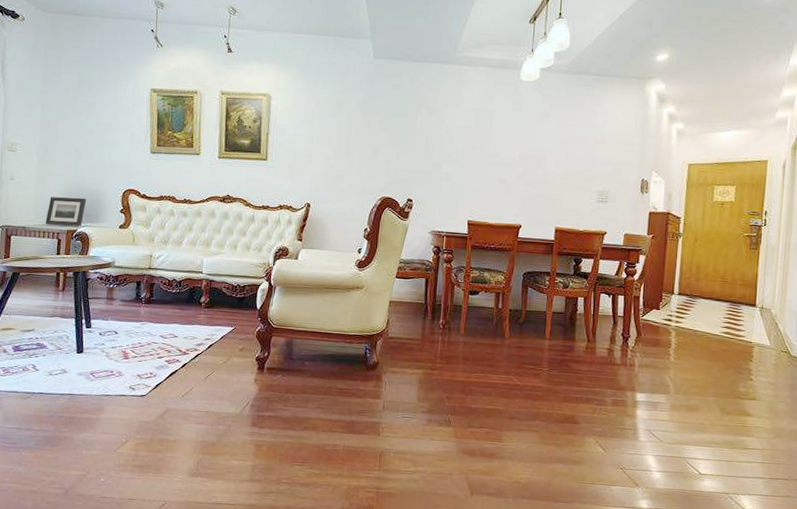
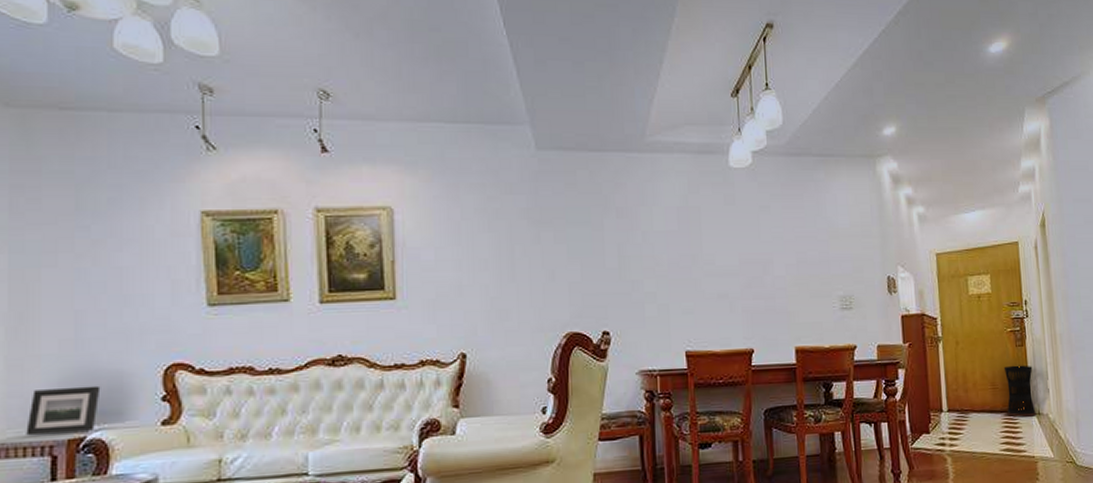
umbrella stand: none [732,264,763,309] -> present [1003,365,1036,417]

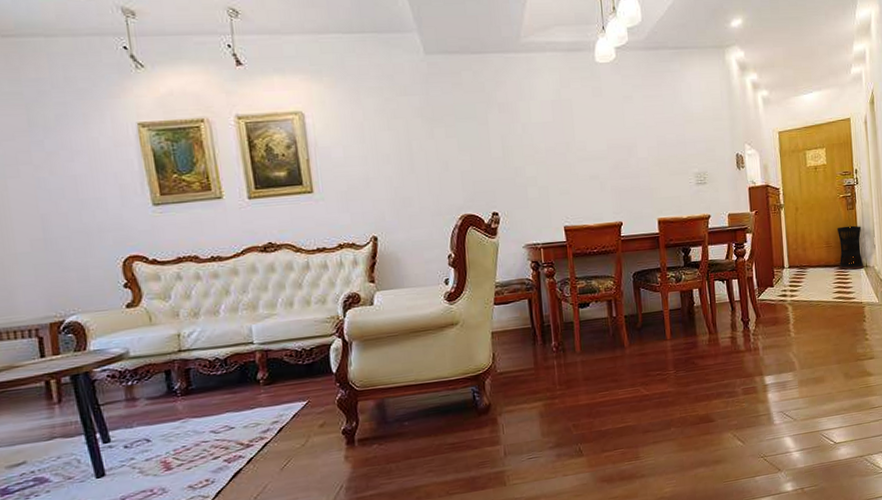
picture frame: present [26,385,101,436] -> none [13,277,72,322]

